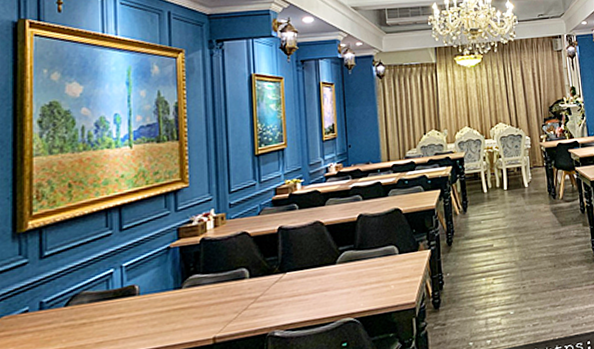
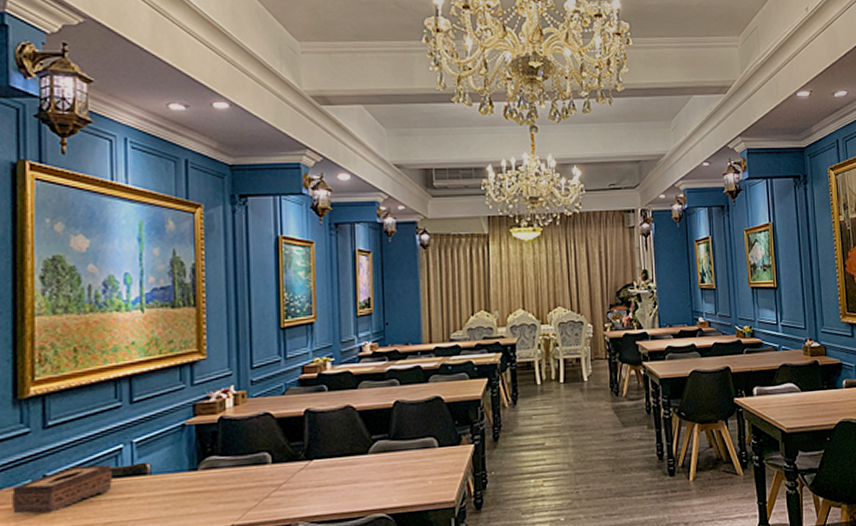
tissue box: none [11,288,103,340] -> present [12,464,112,514]

